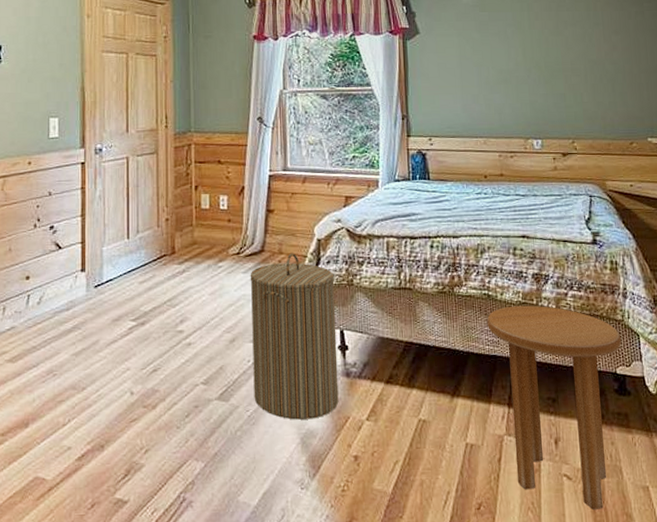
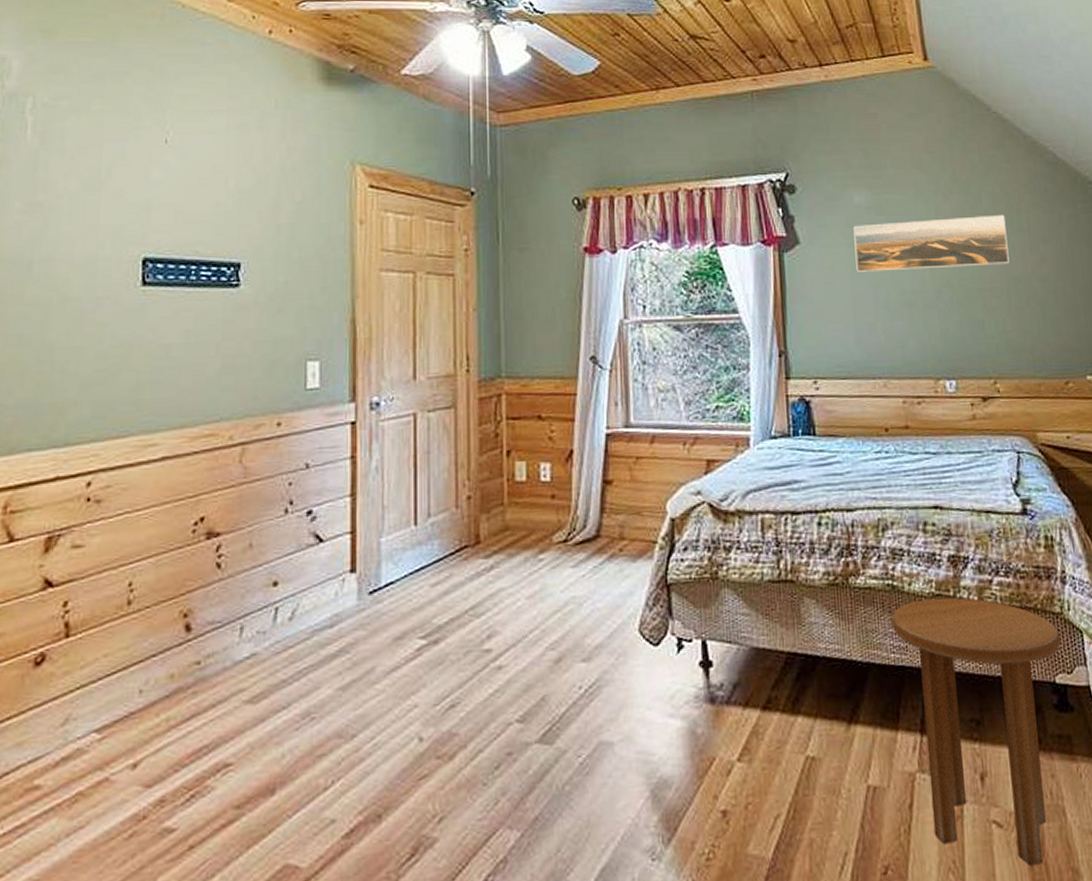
laundry hamper: present [250,253,339,420] -> none [581,538,701,766]
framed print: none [462,11,587,56] -> present [853,214,1009,272]

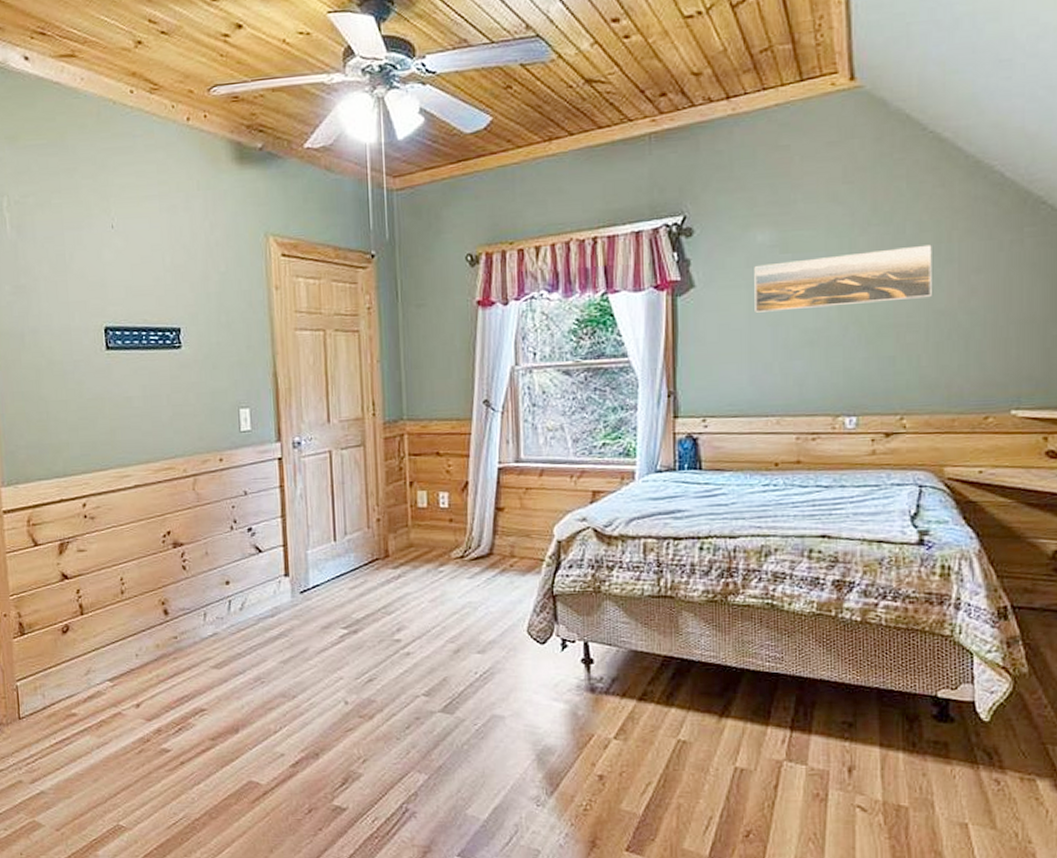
side table: present [892,597,1060,866] -> none [769,617,946,845]

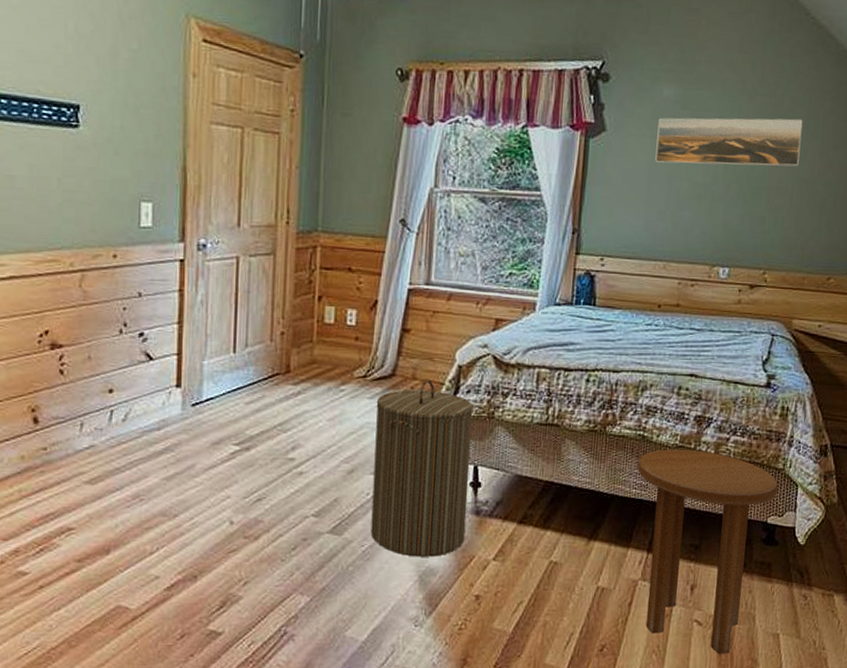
laundry hamper: none [476,556,582,736] -> present [370,379,474,557]
side table: none [769,617,946,845] -> present [638,449,778,654]

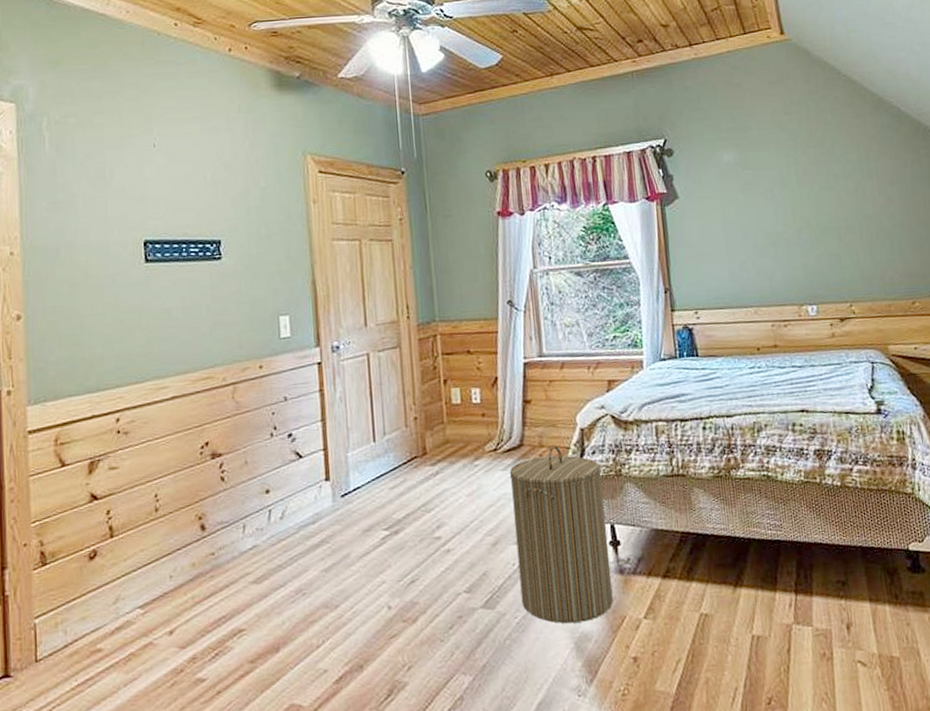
side table: present [638,449,778,654] -> none [768,484,912,696]
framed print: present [655,117,803,167] -> none [724,163,861,219]

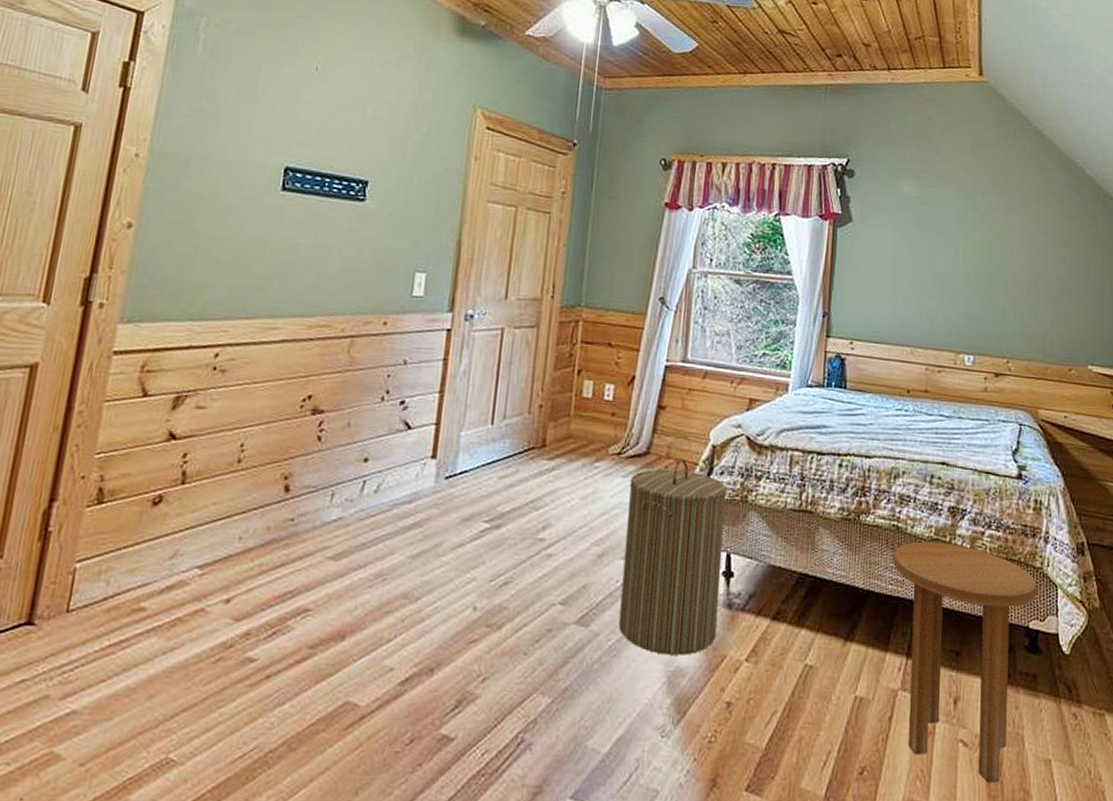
side table: none [768,484,912,696] -> present [893,541,1037,783]

